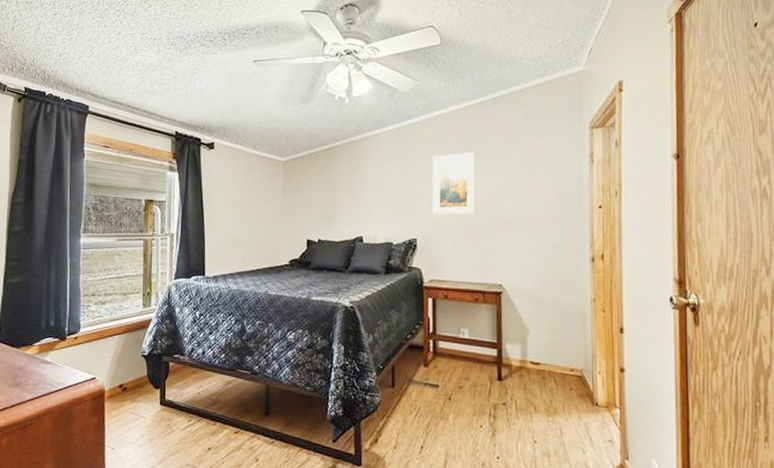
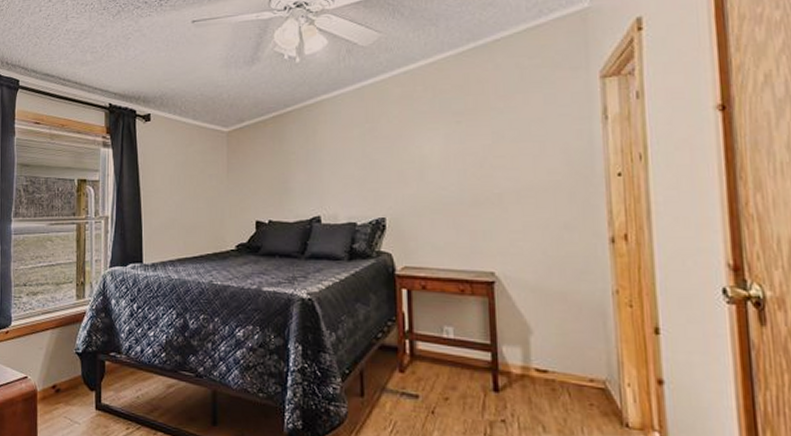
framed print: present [433,153,476,215] -> none [402,113,458,189]

